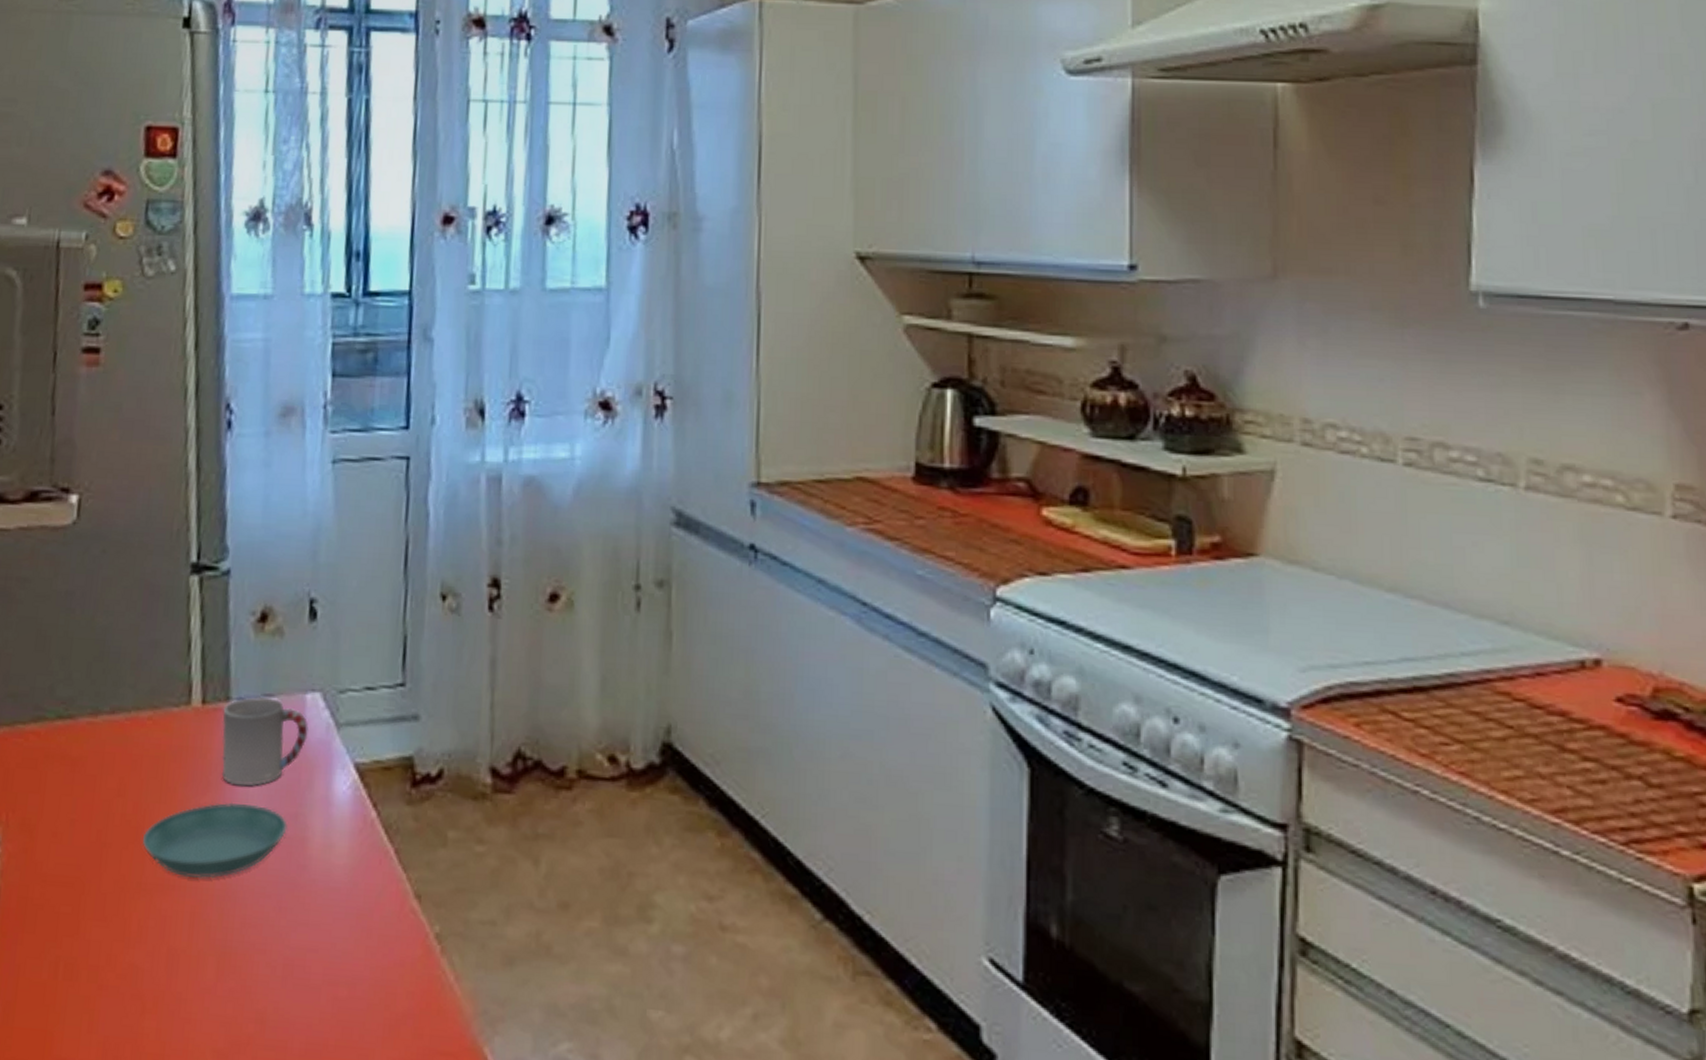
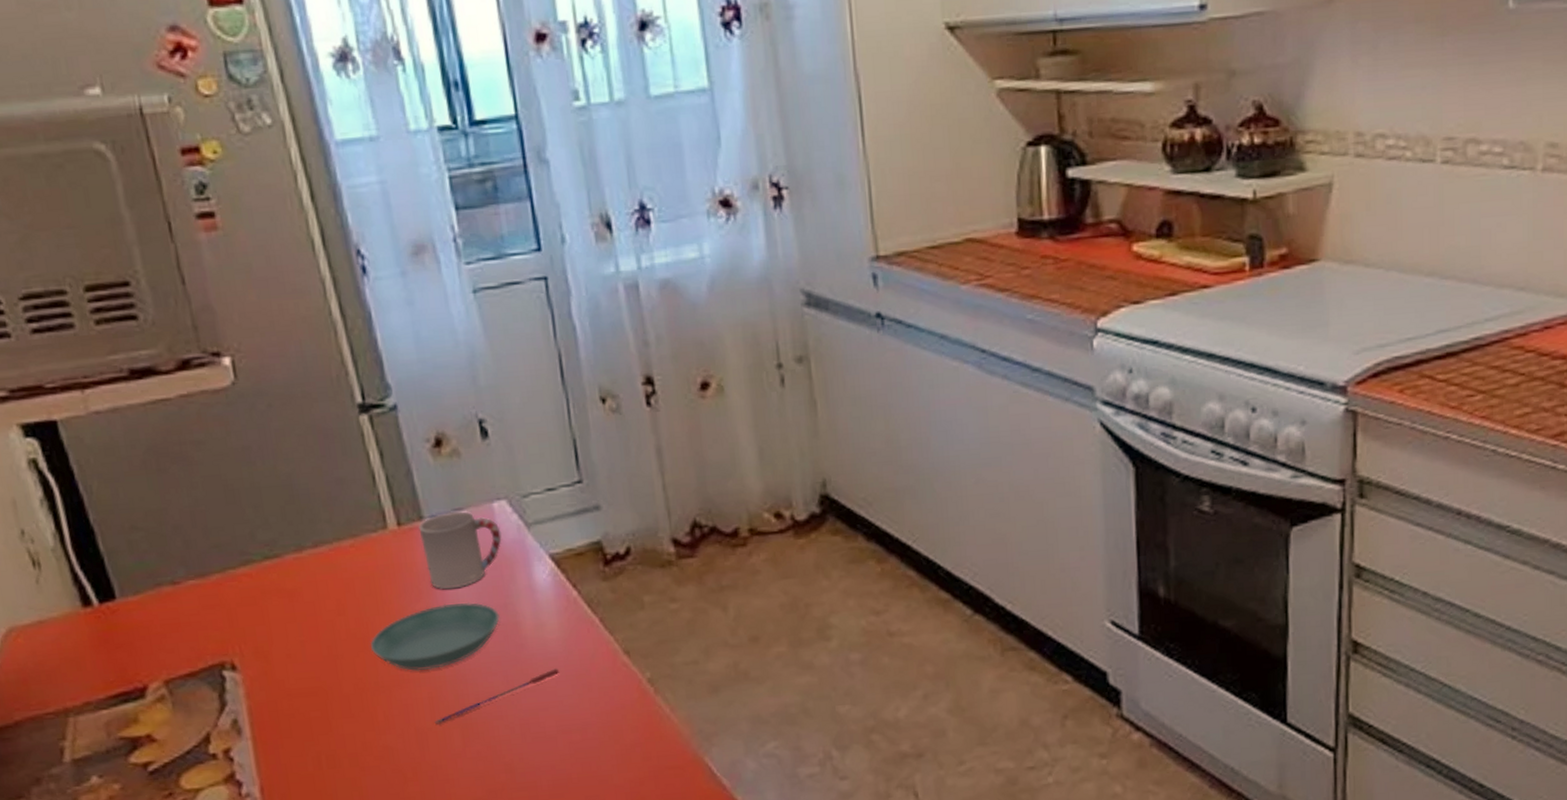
pen: none [191,901,340,947] -> present [435,668,560,724]

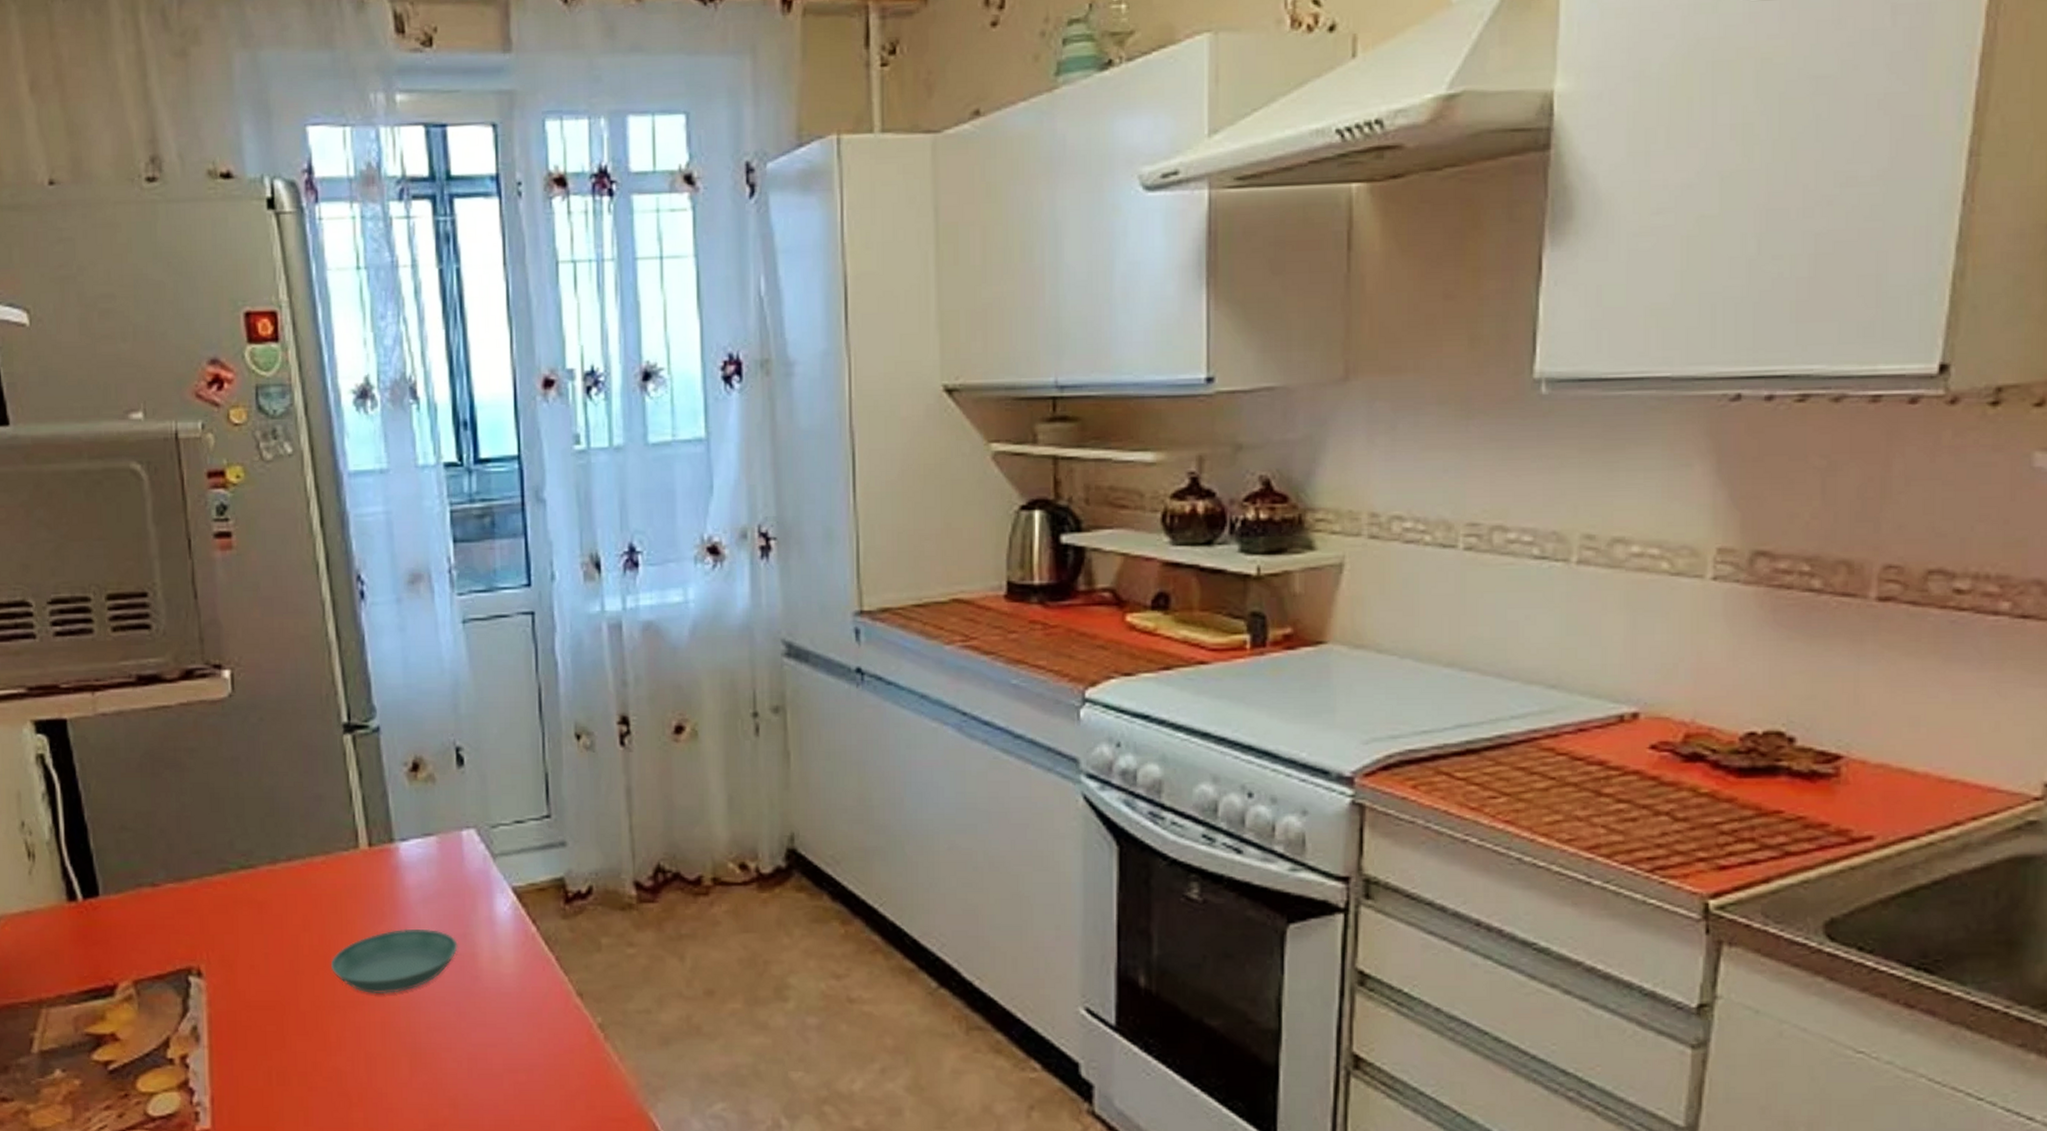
cup: present [418,510,502,589] -> none [388,836,467,914]
pen: present [435,668,560,724] -> none [385,1004,512,1051]

